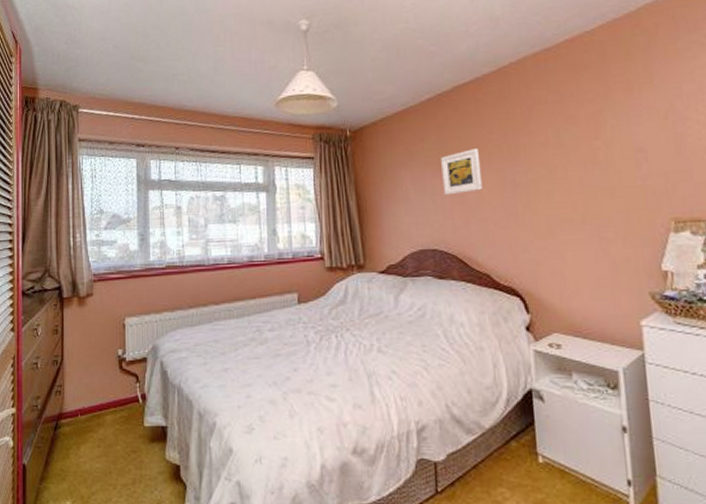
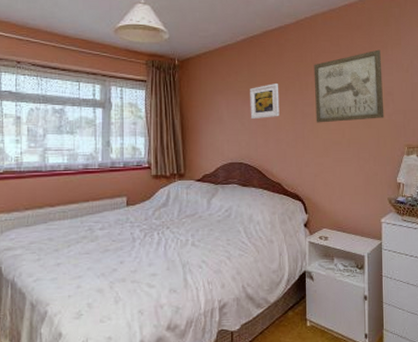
wall art: none [525,93,635,195] -> present [314,49,384,123]

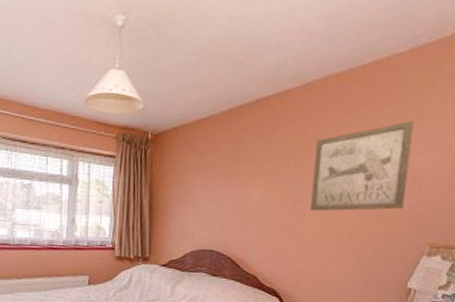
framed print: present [250,84,280,120] -> none [229,162,268,204]

